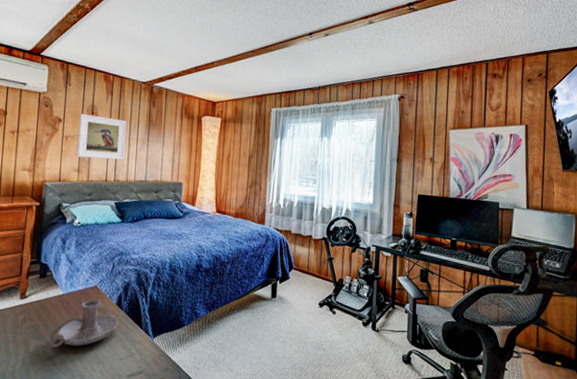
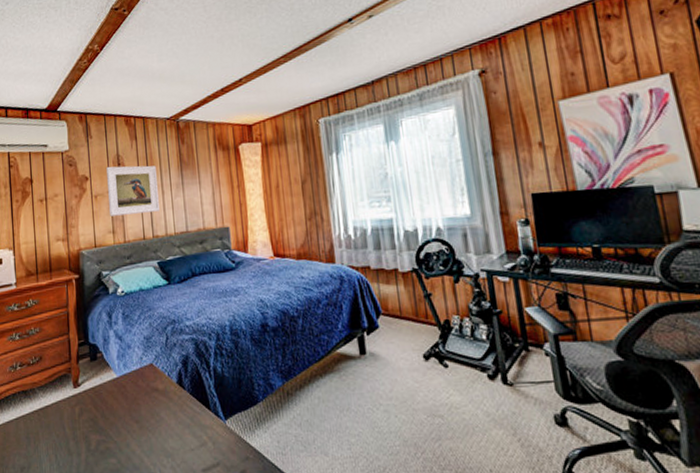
candle holder: present [49,299,118,348] -> none [110,379,183,442]

